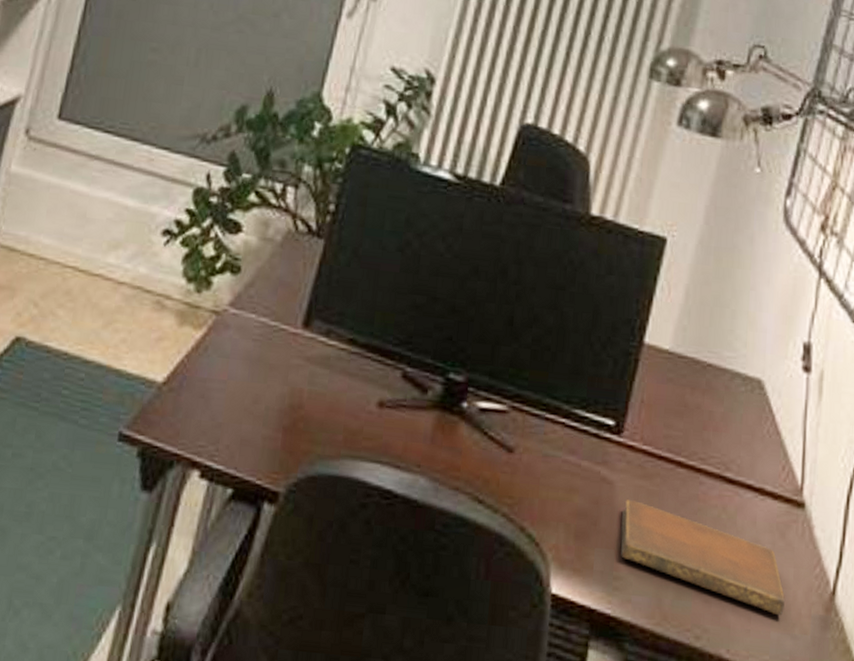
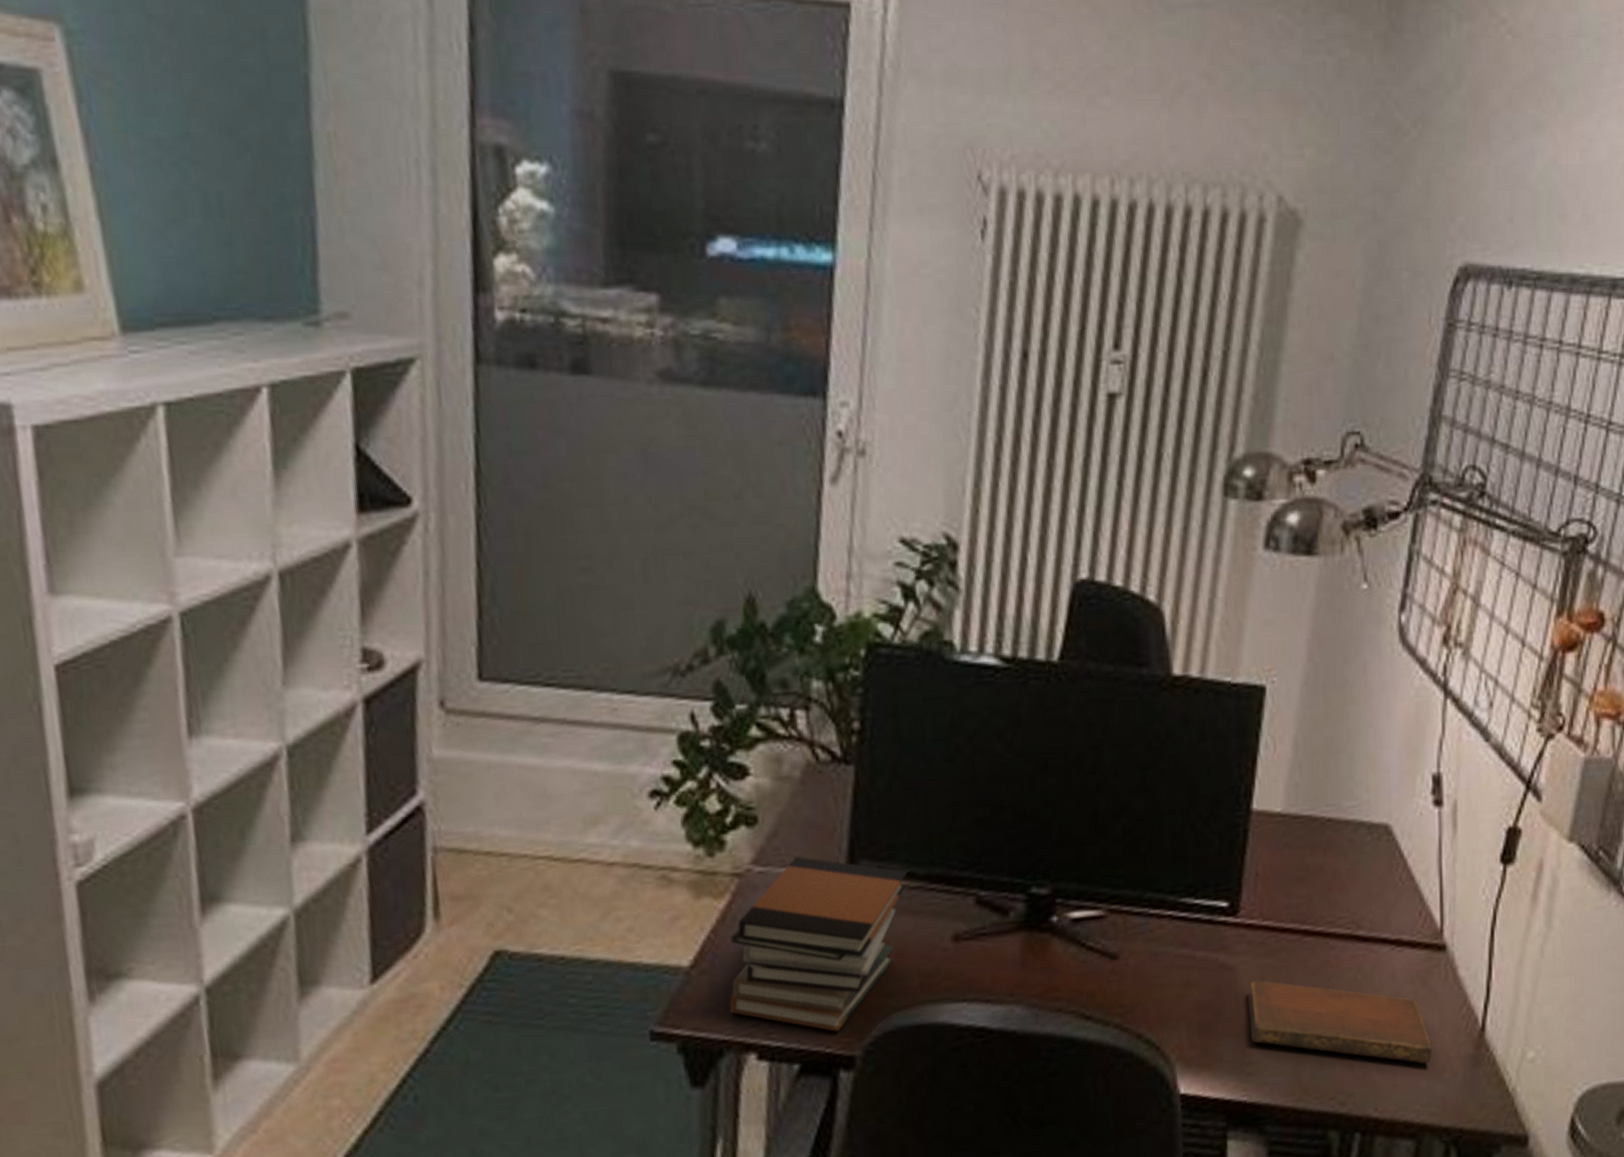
book stack: none [185,306,350,467] -> present [729,856,907,1032]

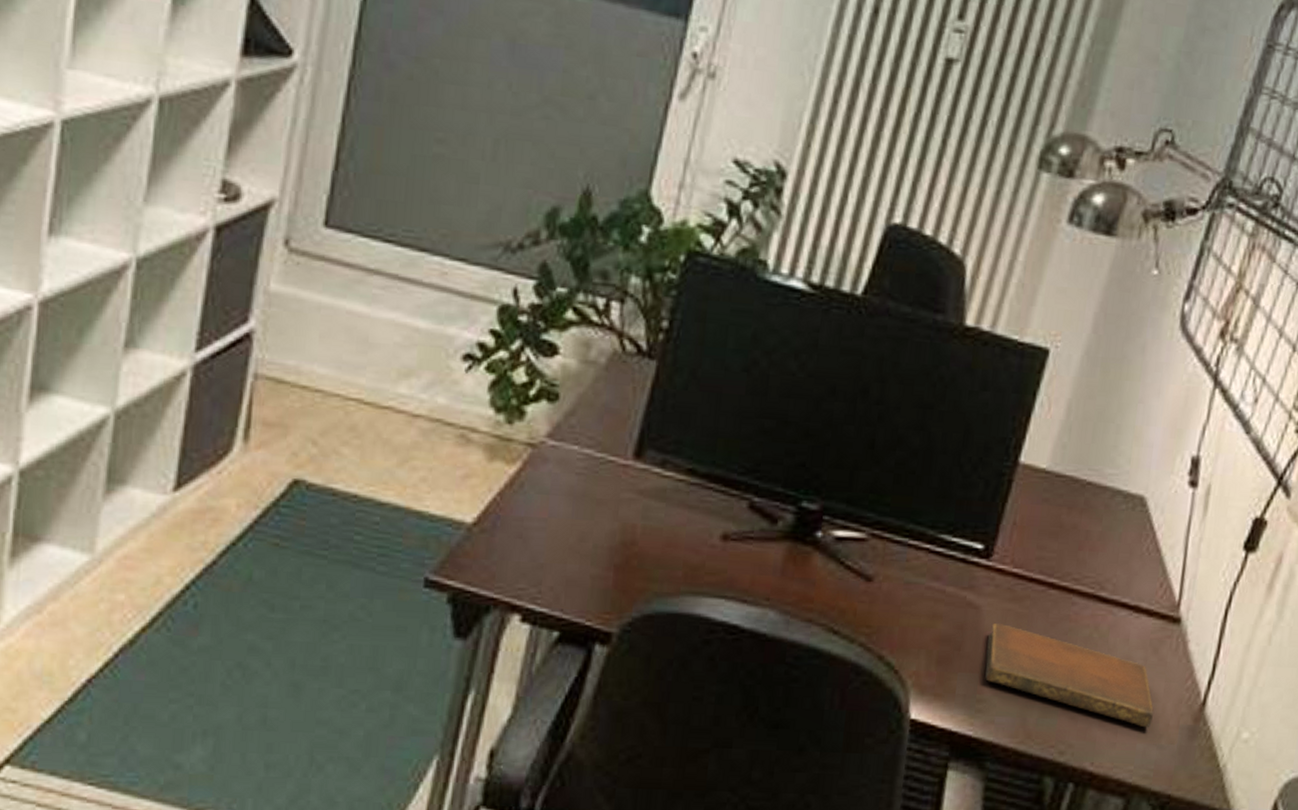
book stack: present [729,856,907,1032] -> none [502,436,689,607]

